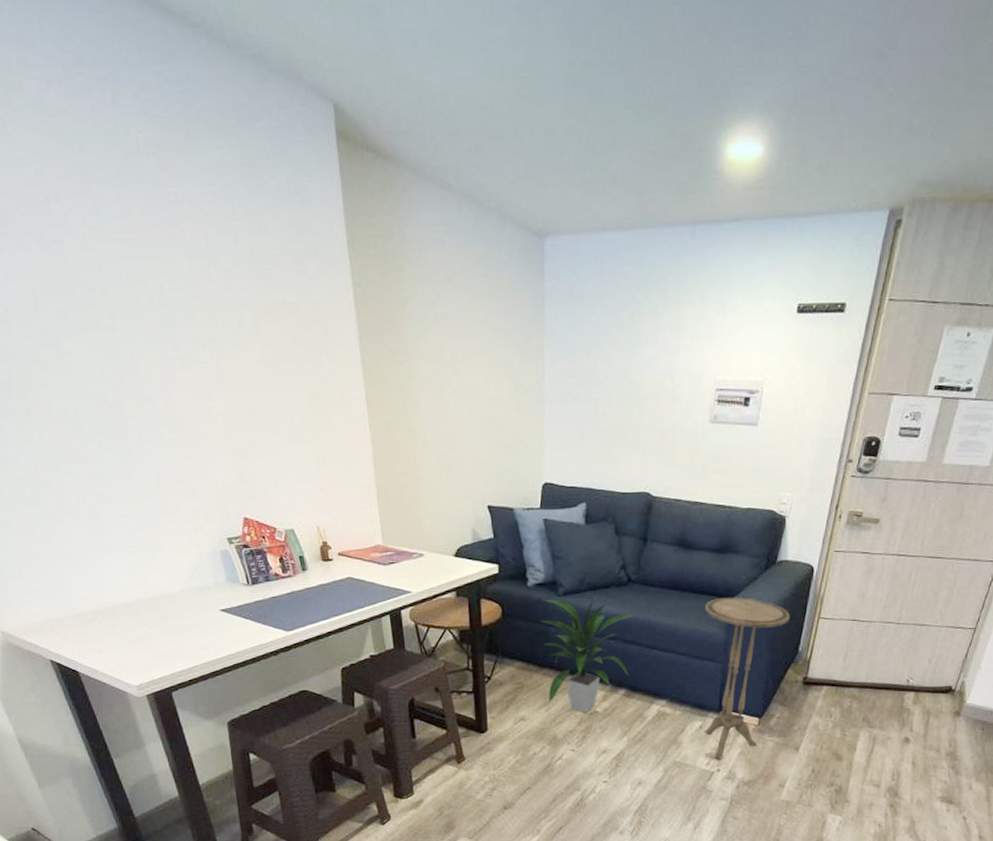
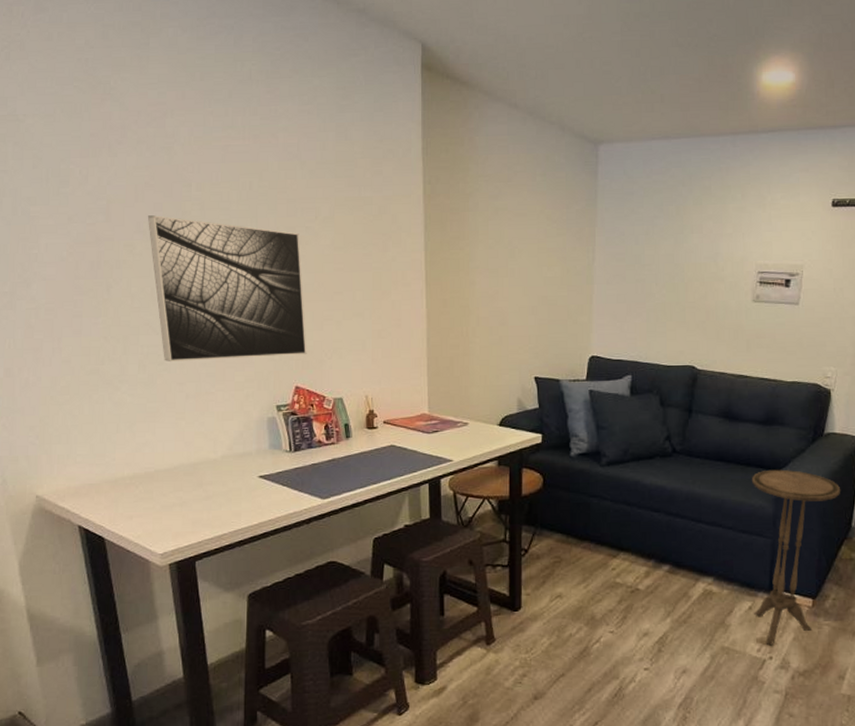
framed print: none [54,325,251,492] -> present [148,215,307,361]
indoor plant: present [541,595,632,713] -> none [582,466,677,590]

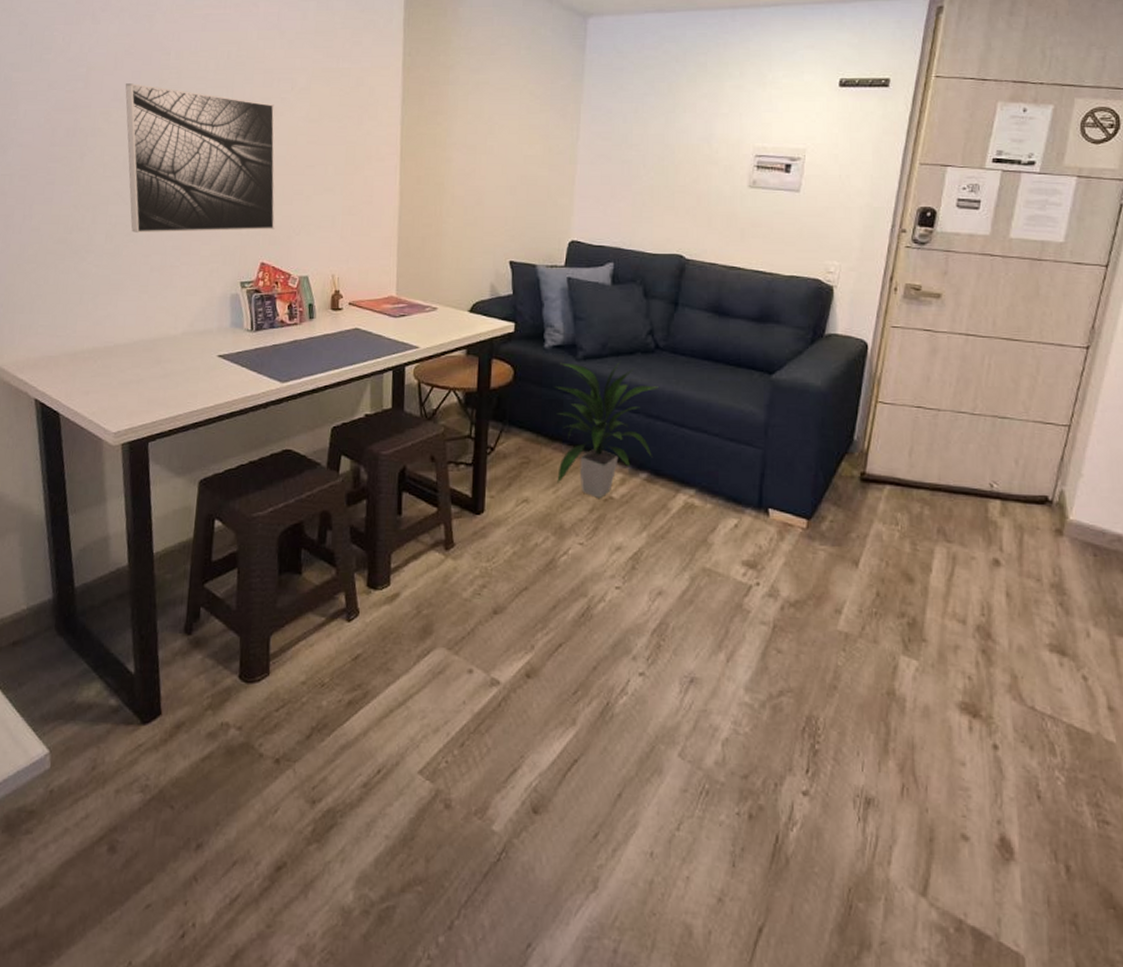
indoor plant: none [582,466,677,590] -> present [555,362,658,498]
side table: present [751,469,840,646] -> none [740,372,841,570]

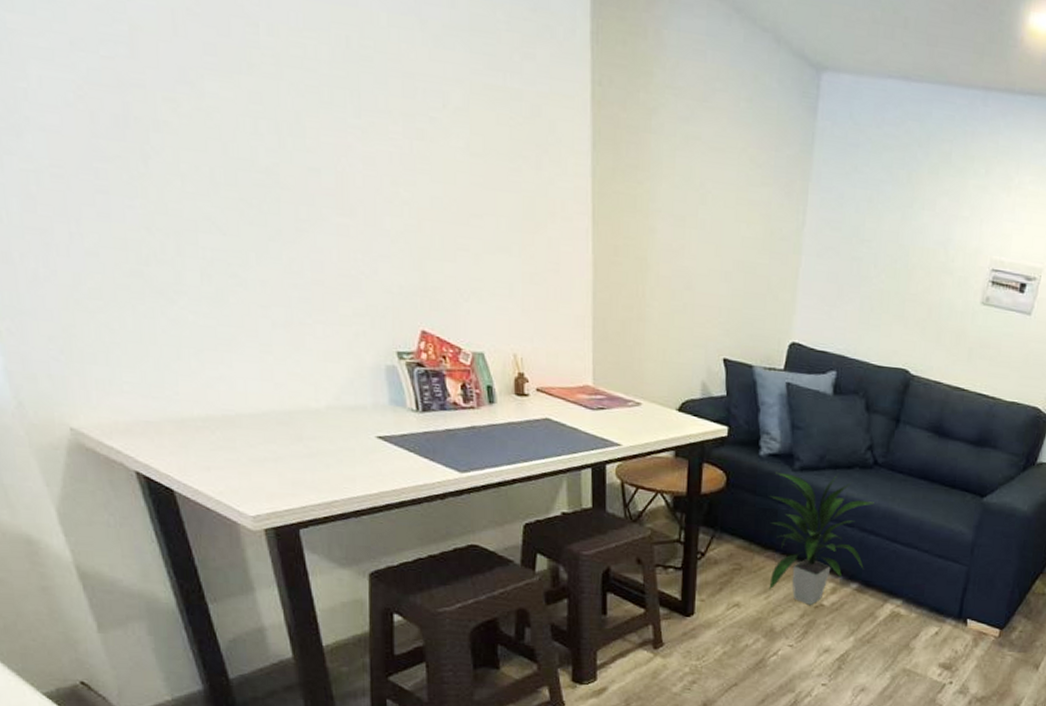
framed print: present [125,83,275,233] -> none [196,60,436,291]

